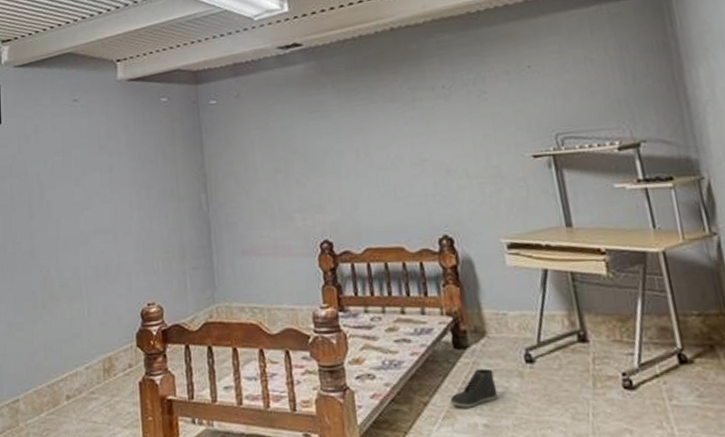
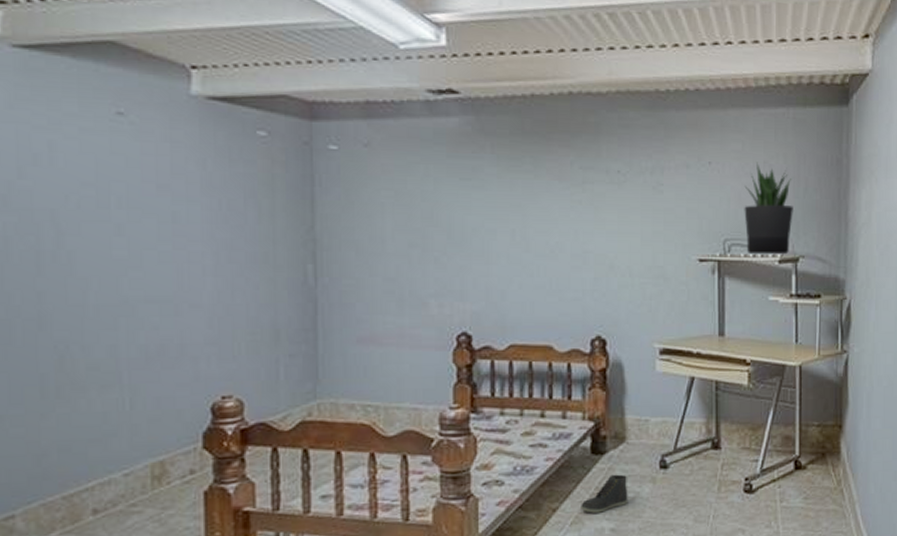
planter: none [568,58,628,146] -> present [744,162,793,255]

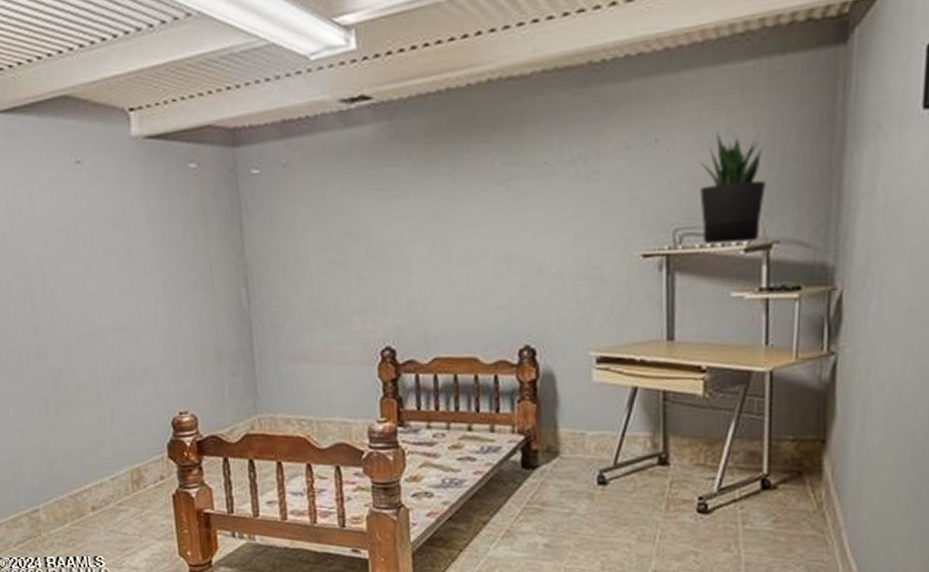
sneaker: present [581,474,628,513] -> none [512,489,563,528]

